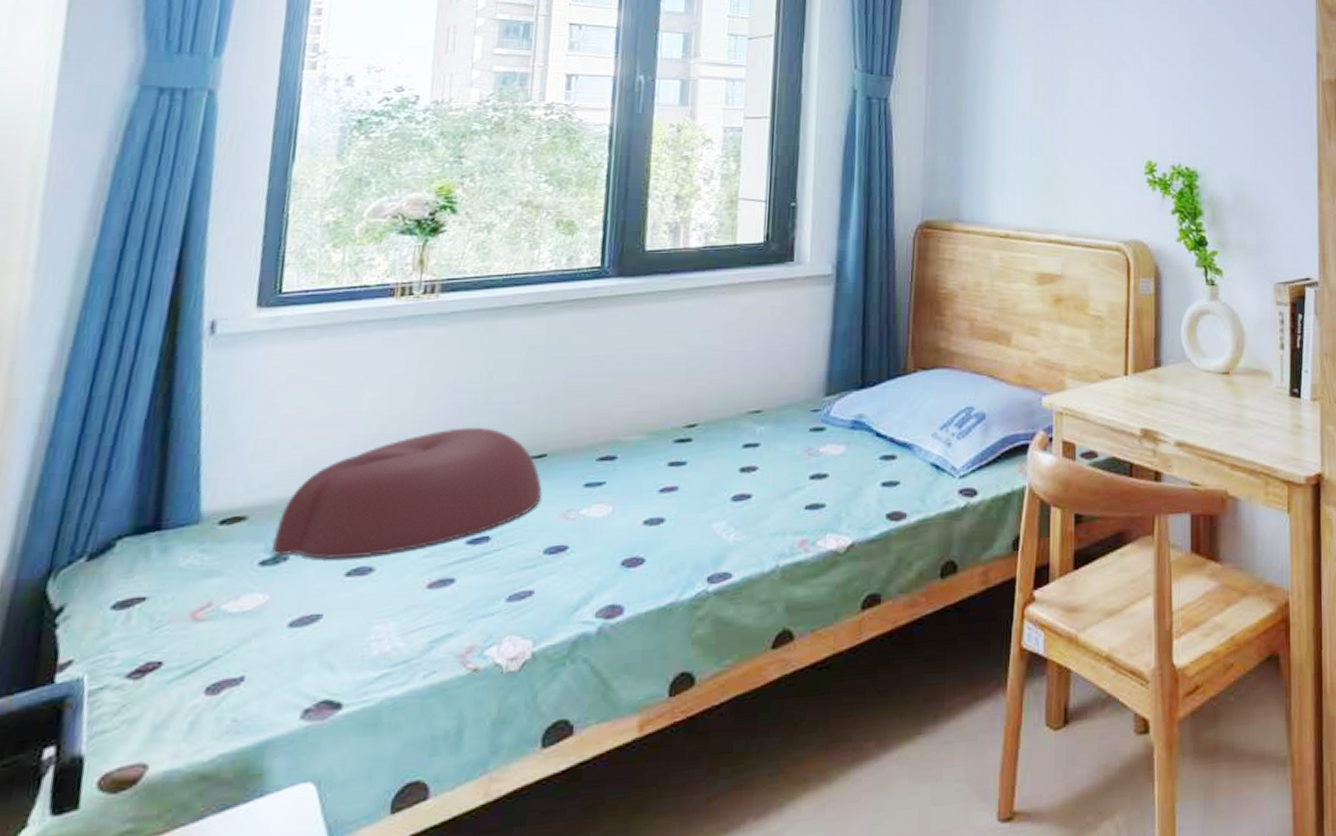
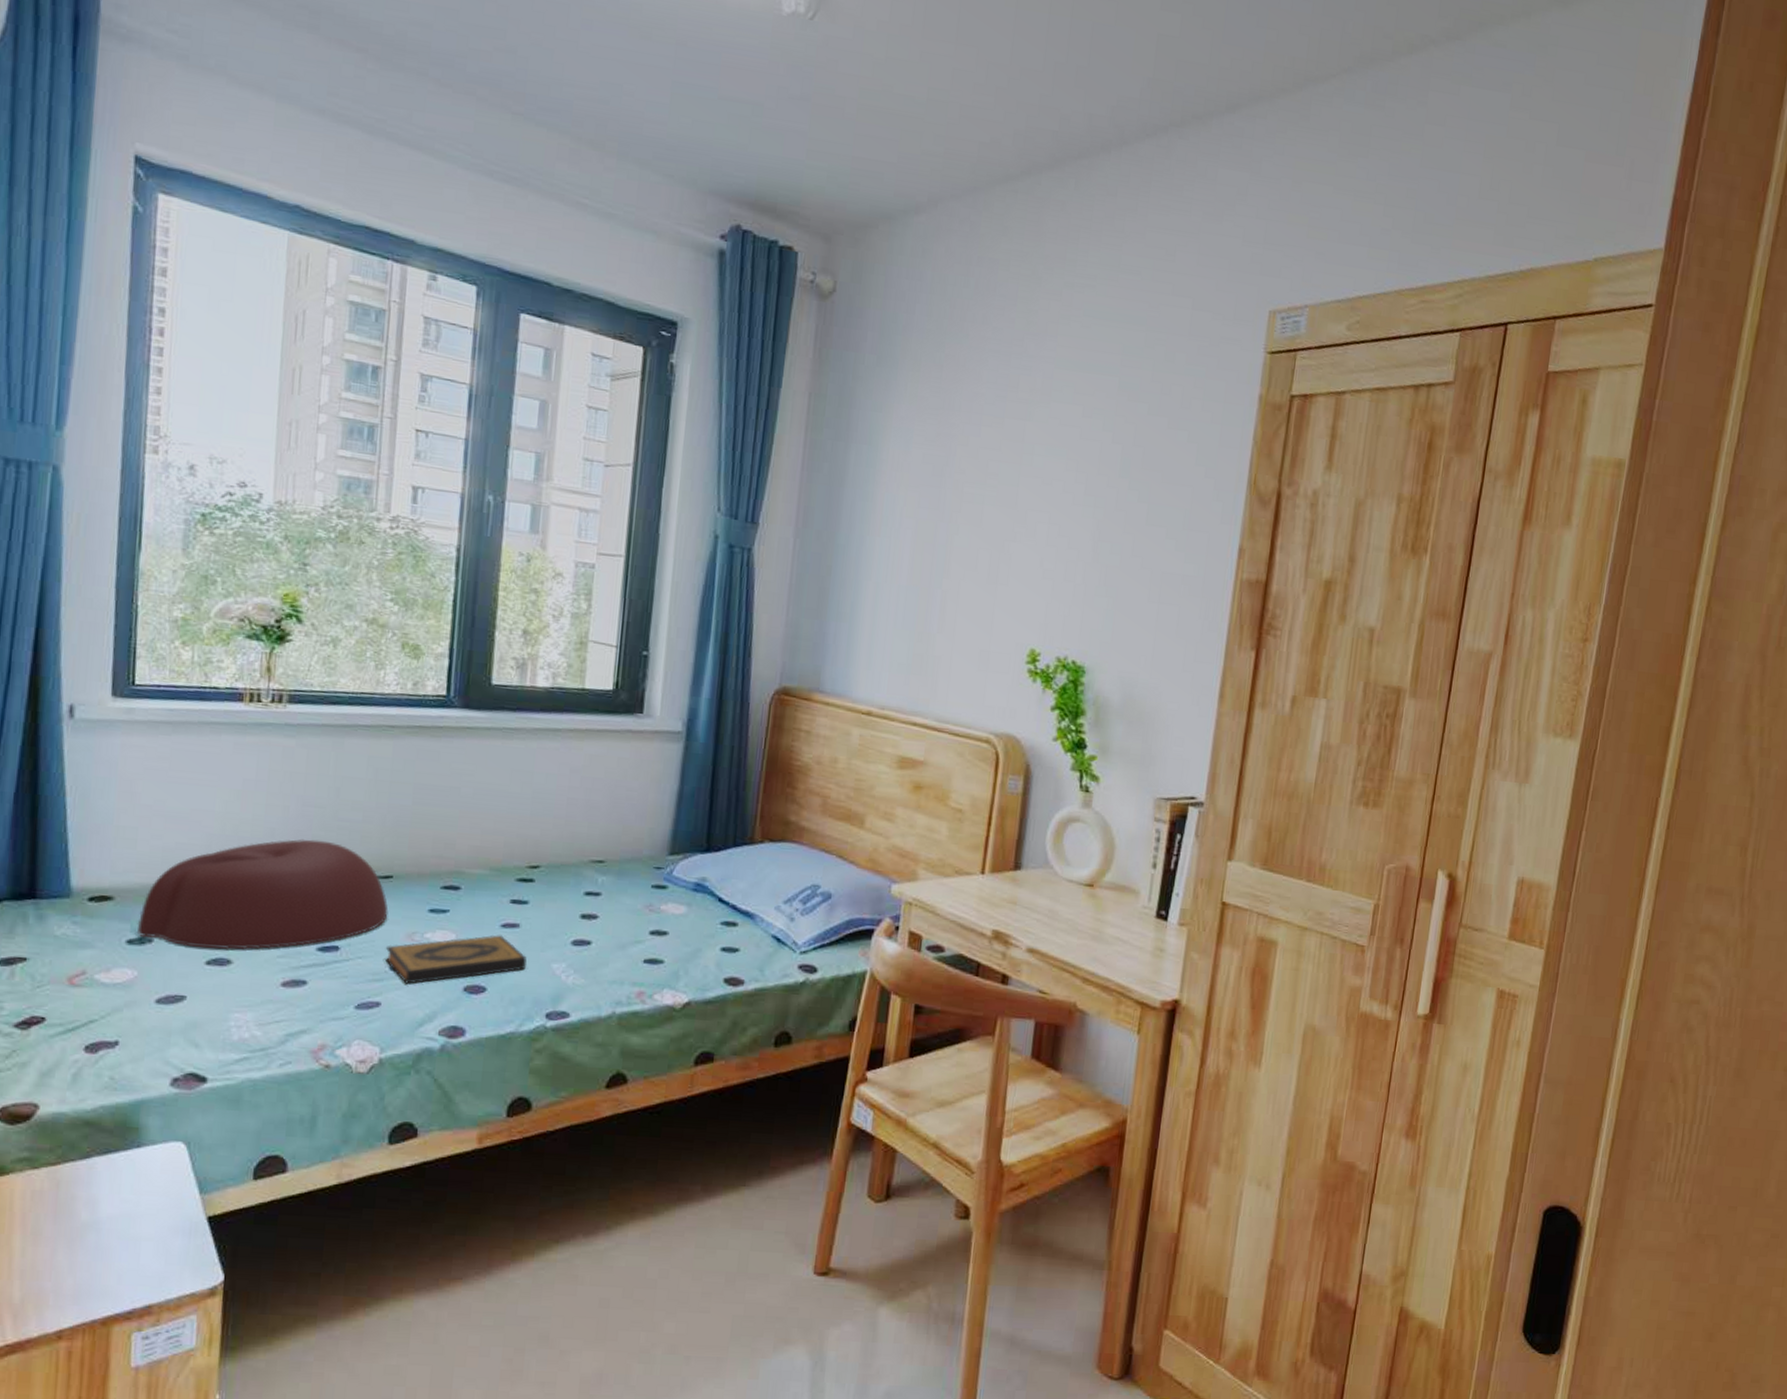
hardback book: none [537,501,686,567] -> present [384,934,527,984]

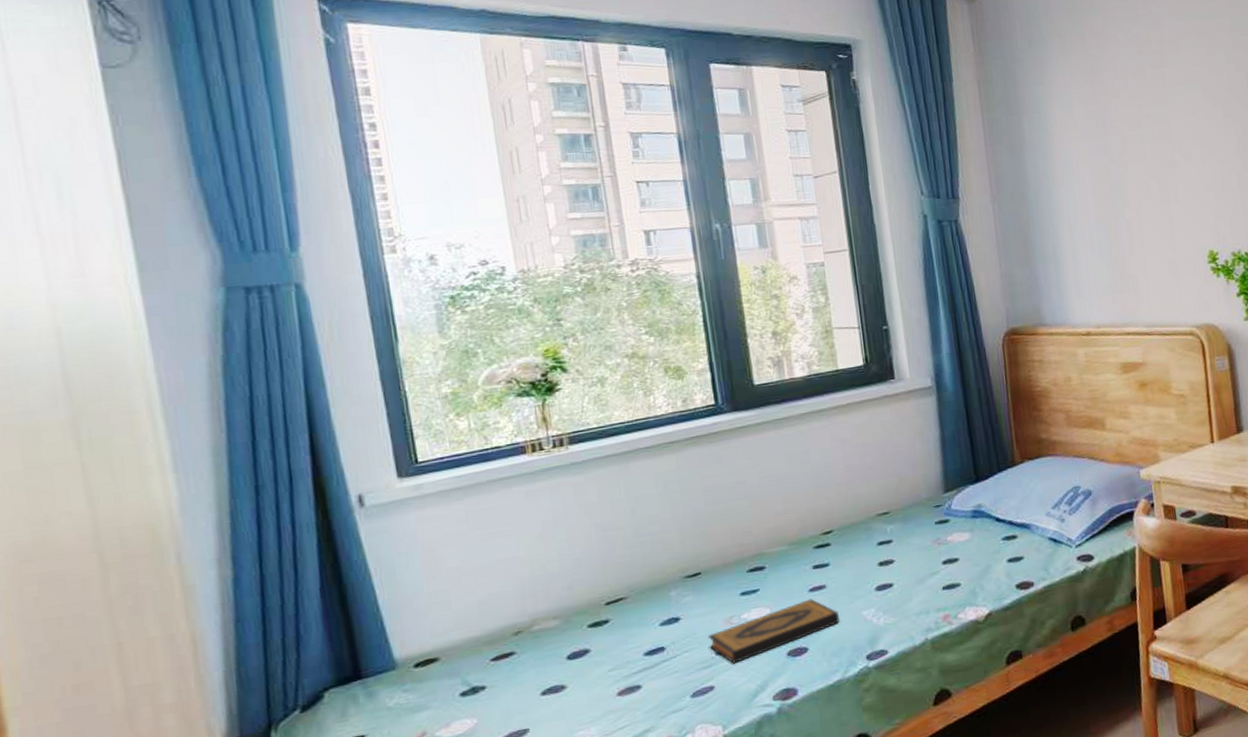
cushion: present [137,838,389,950] -> none [467,556,704,687]

